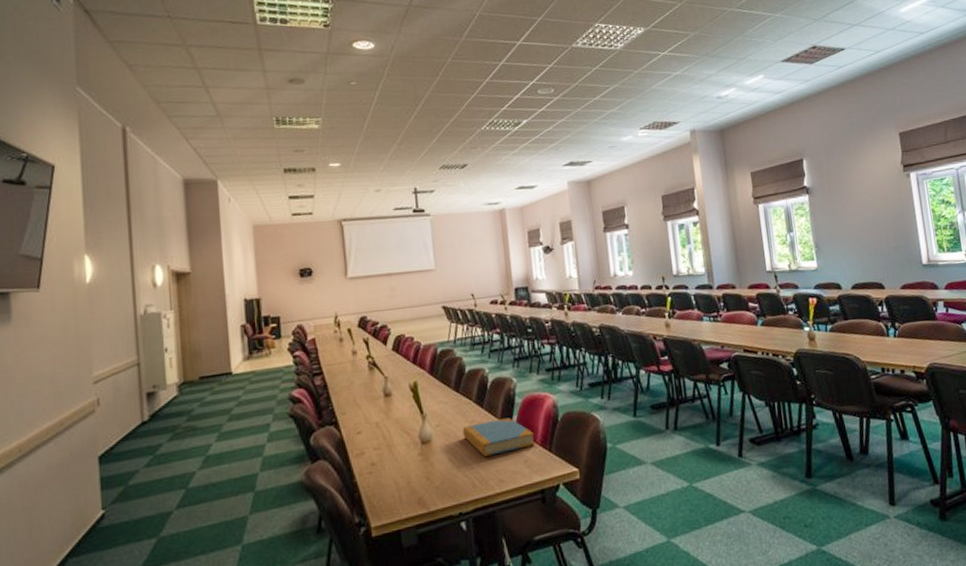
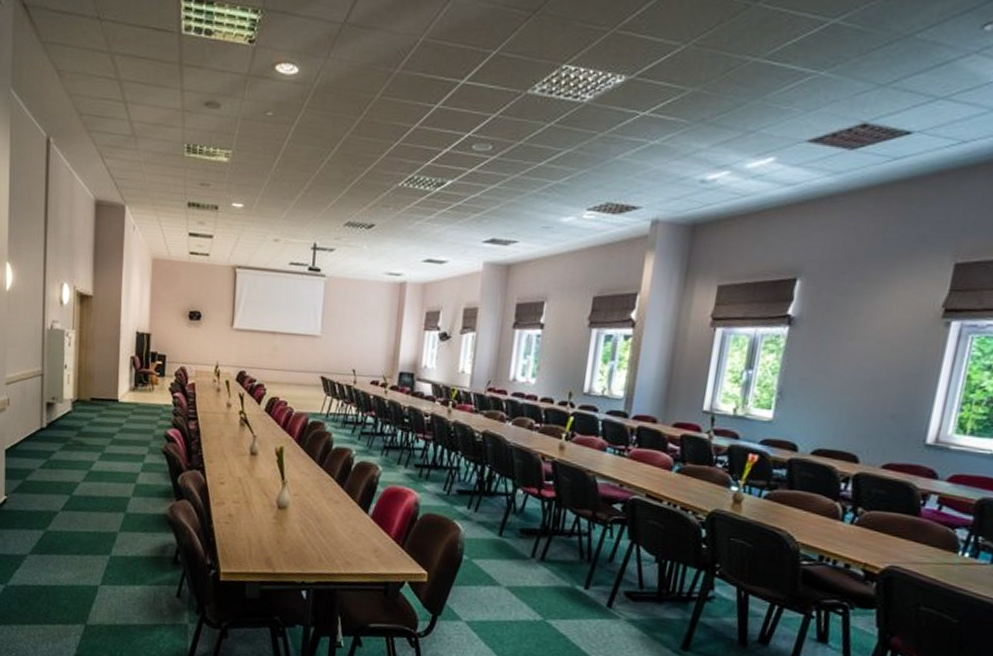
book: present [463,417,536,457] -> none [319,501,390,538]

